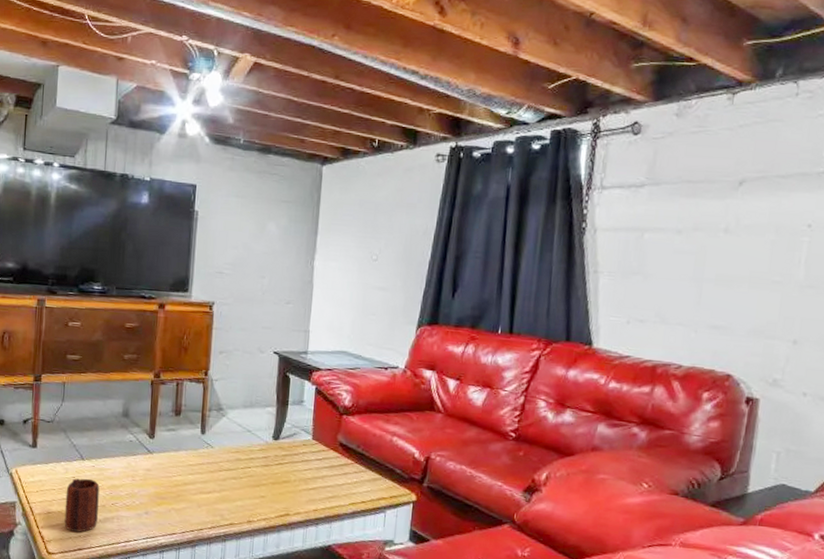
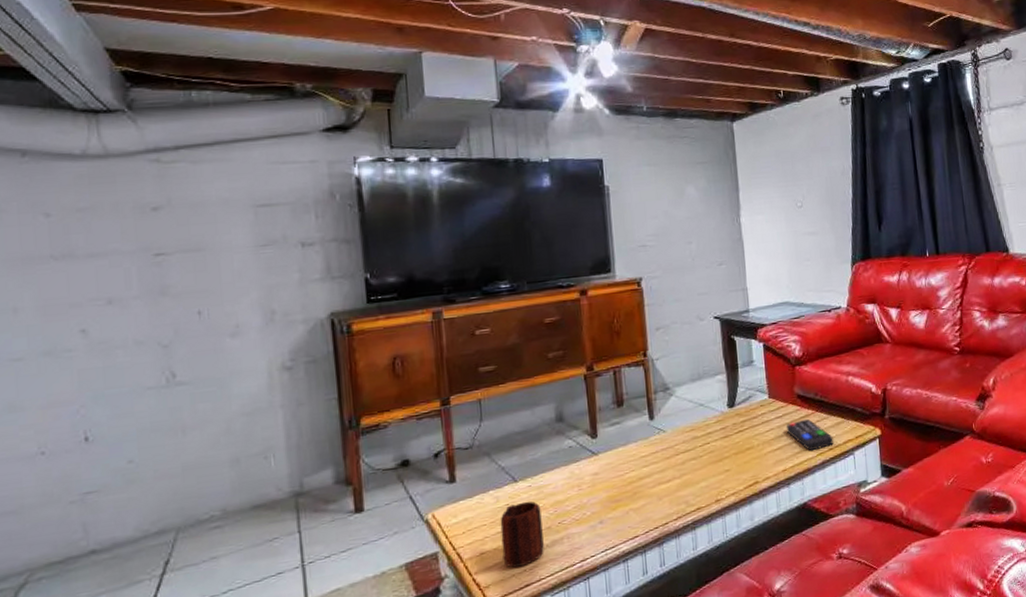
remote control: none [323,467,368,499] -> present [785,419,834,452]

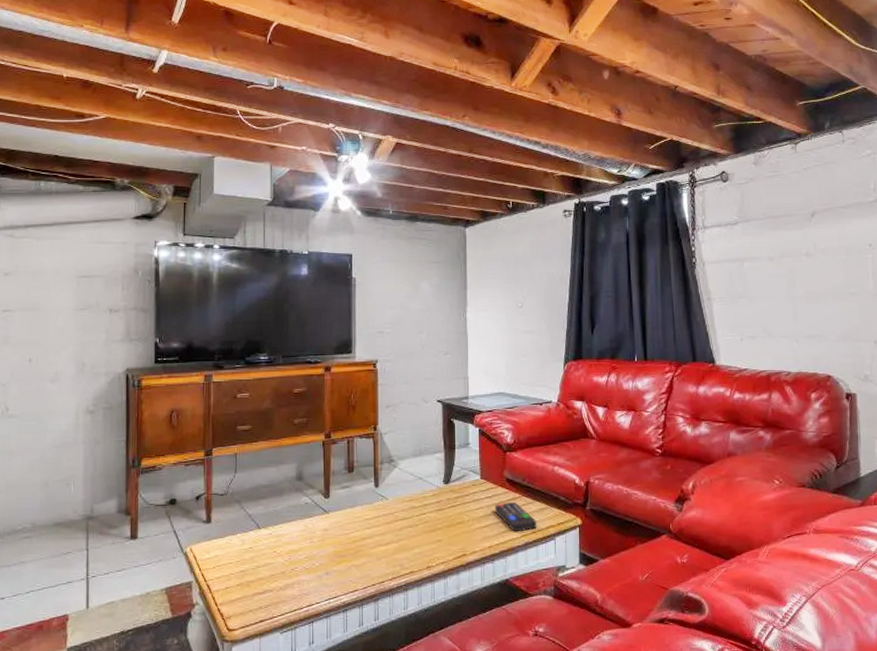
mug: present [500,501,544,568] -> none [244,547,278,604]

